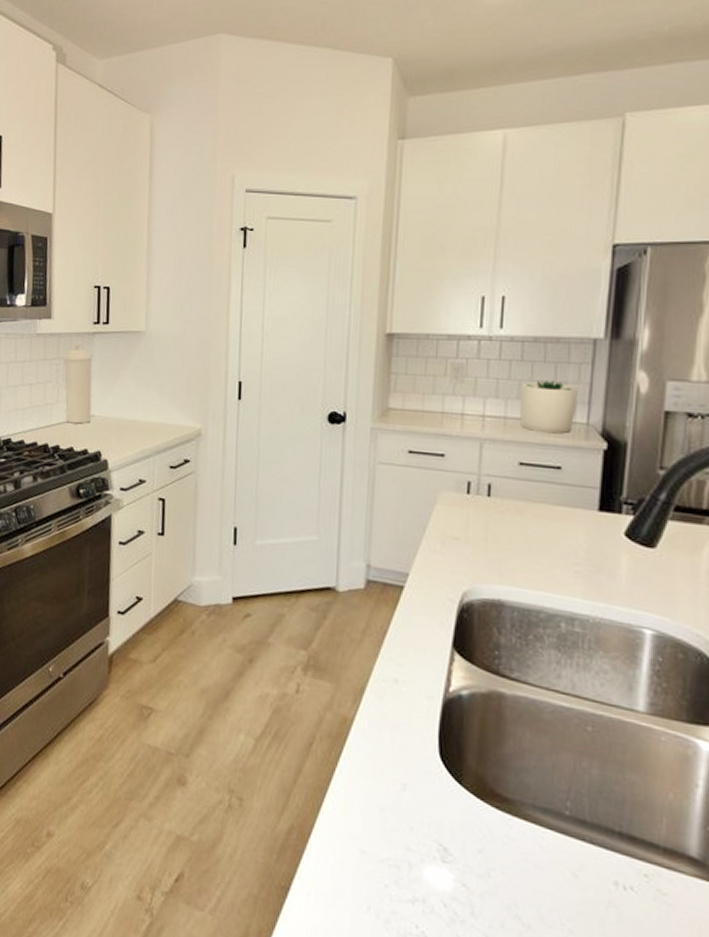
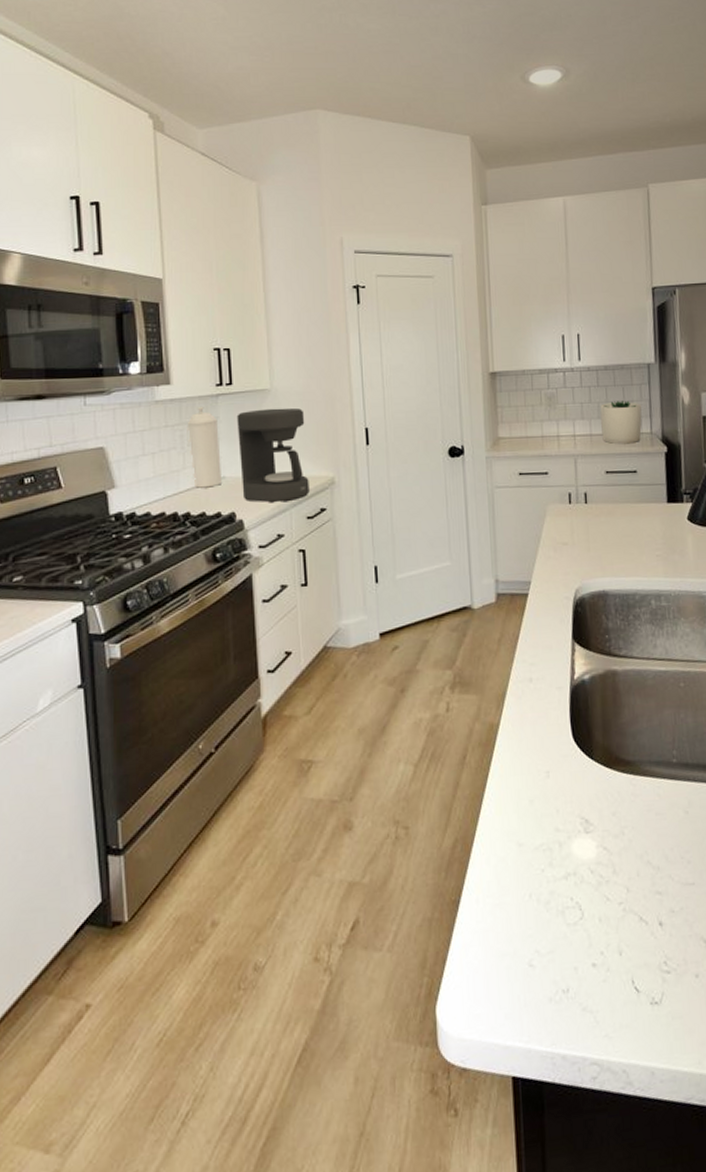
coffee maker: none [109,351,177,448] -> present [236,407,310,503]

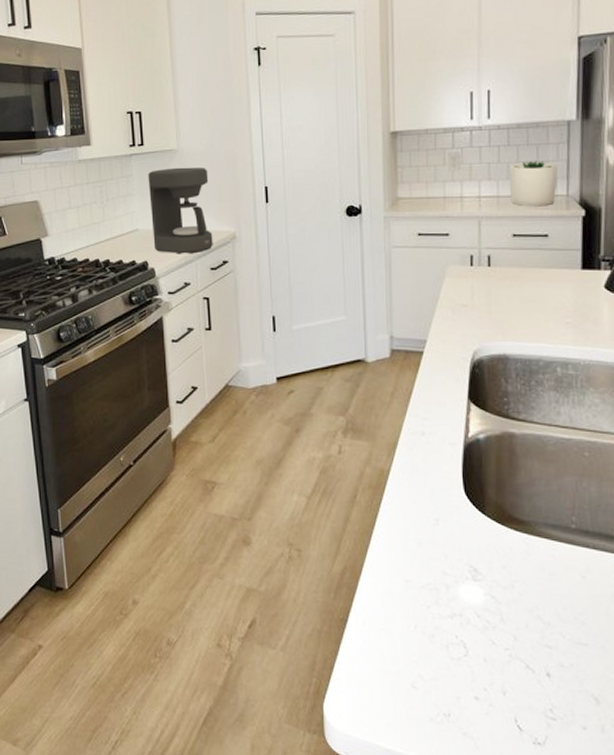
canister: present [187,407,223,488] -> none [105,166,137,239]

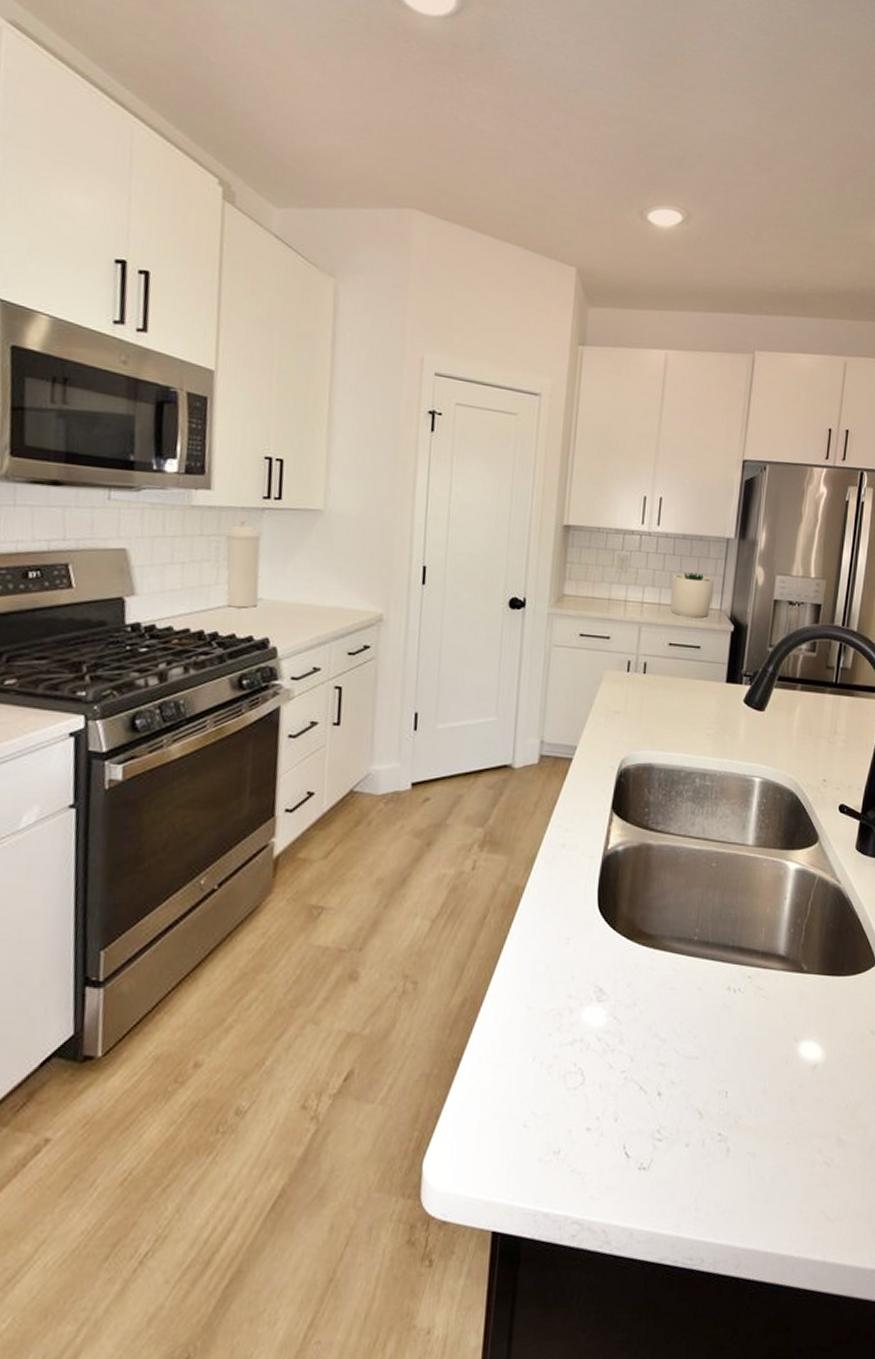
canister: none [105,166,137,239] -> present [224,519,261,608]
coffee maker: present [148,167,213,254] -> none [279,530,359,634]

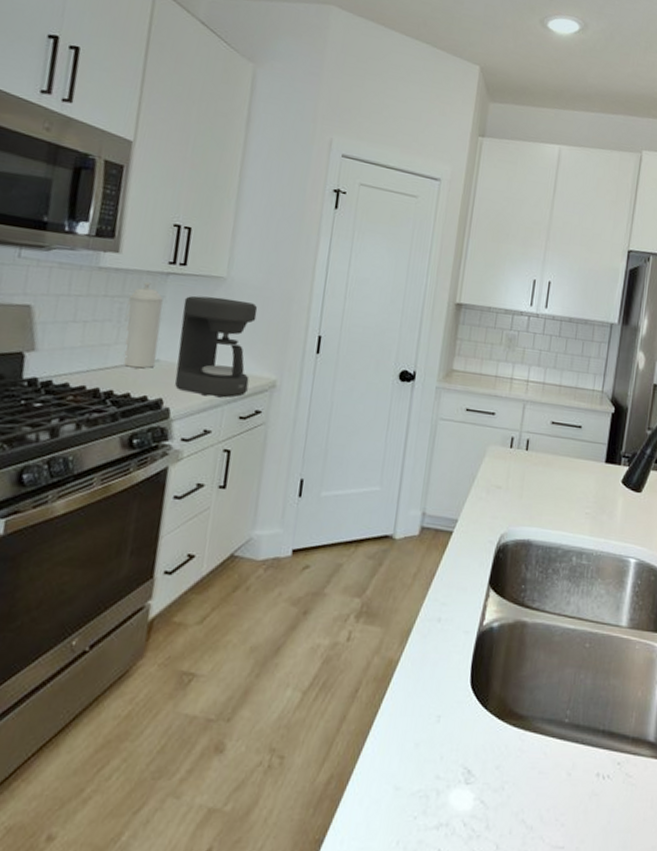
coffee maker: none [279,530,359,634] -> present [175,295,258,398]
planter: present [670,572,714,618] -> none [554,353,597,399]

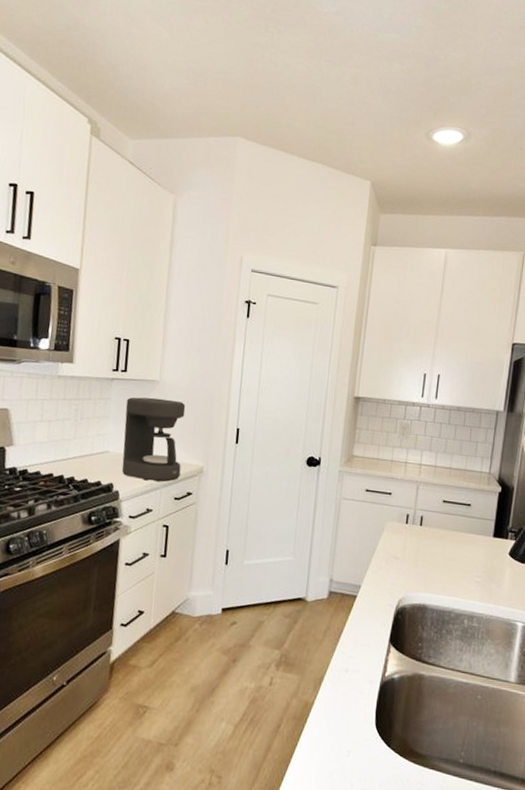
canister: present [124,282,163,369] -> none [81,387,110,459]

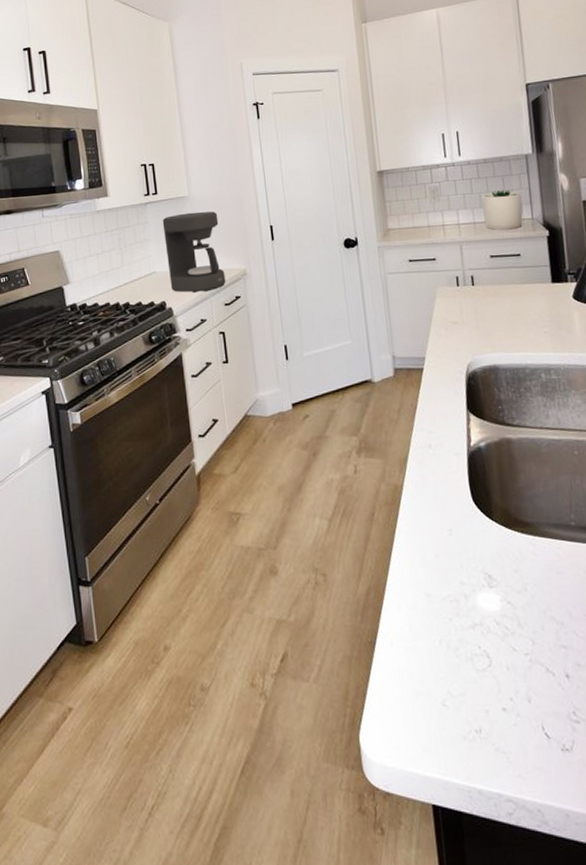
planter: none [445,439,485,480] -> present [481,190,523,230]

